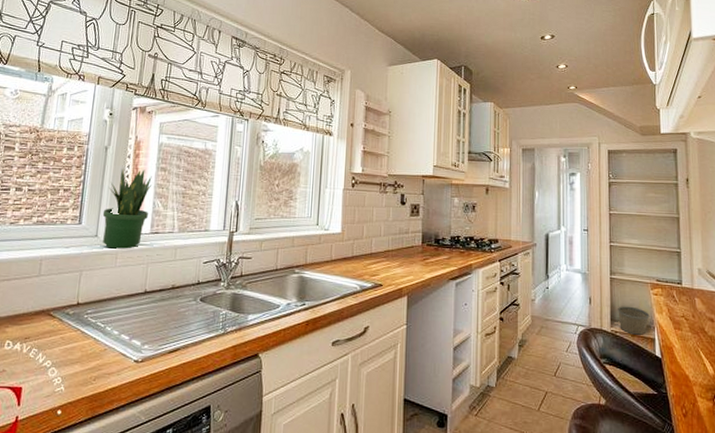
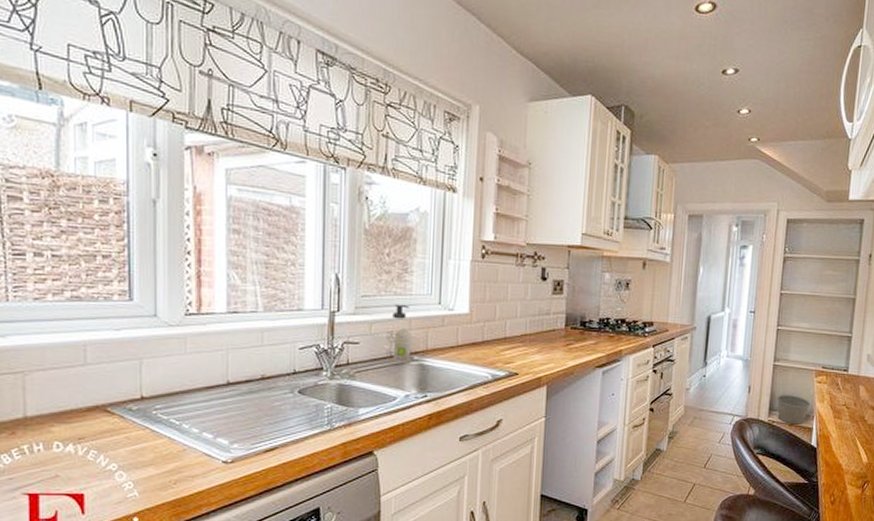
planter: present [102,167,152,249] -> none [160,228,223,332]
soap dispenser: none [272,225,294,276] -> present [385,304,412,364]

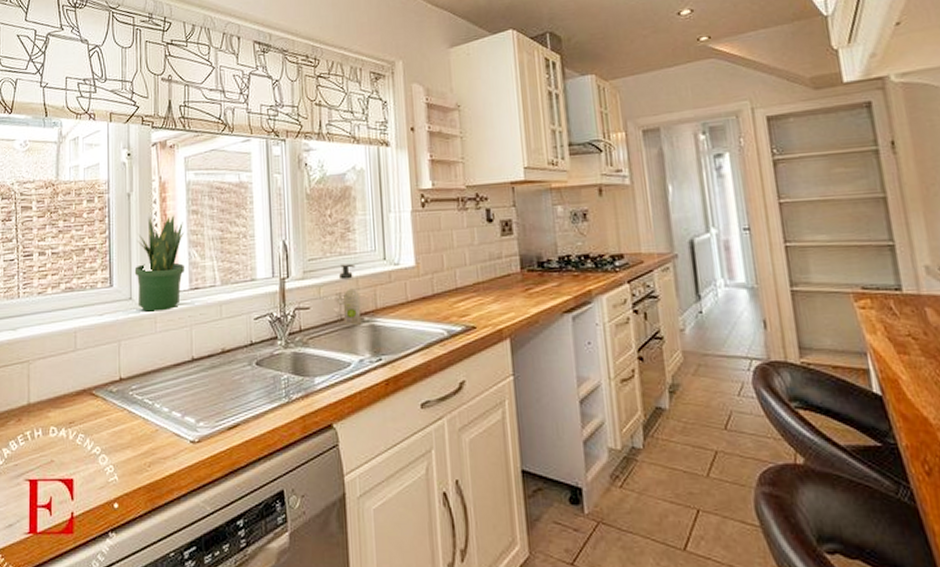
planter: none [160,228,223,332] -> present [134,215,185,312]
basket: present [777,394,811,425] -> none [807,327,858,366]

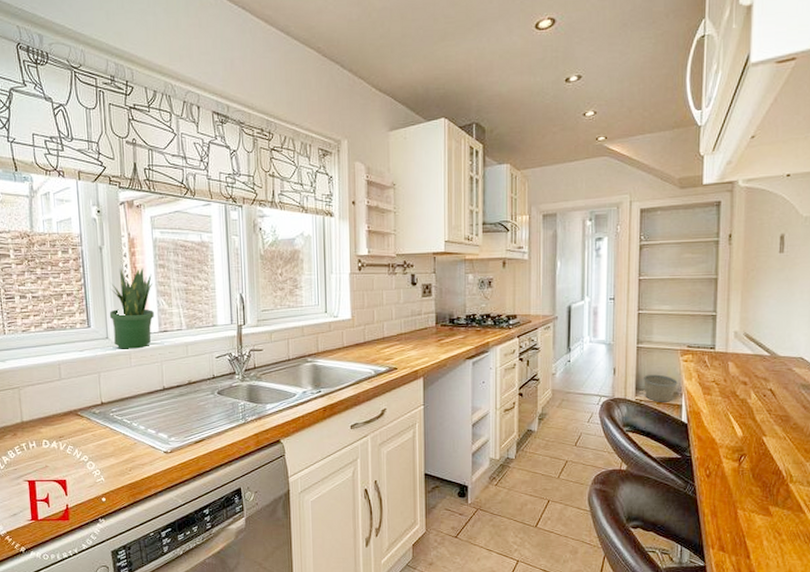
soap dispenser: present [335,263,362,326] -> none [284,315,306,365]
basket: none [807,327,858,366] -> present [644,374,678,402]

